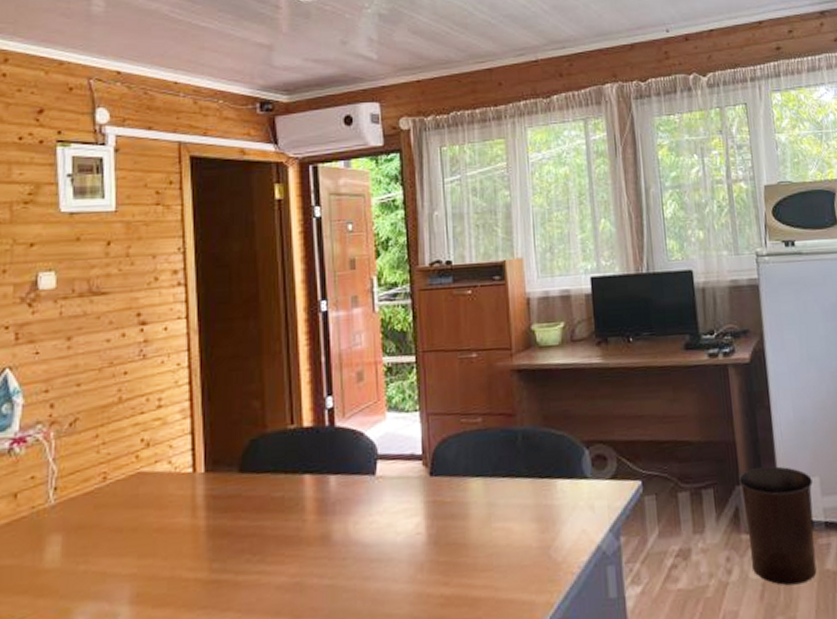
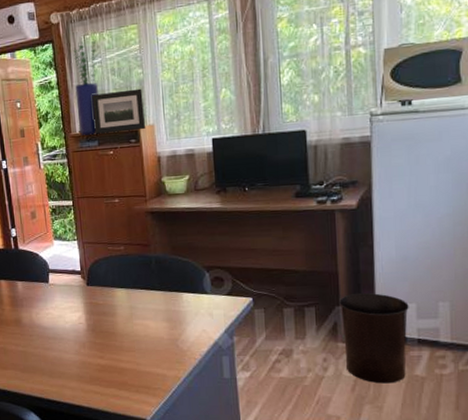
vase: none [426,149,455,269] -> present [73,38,98,136]
picture frame: none [447,214,513,268] -> present [92,88,146,134]

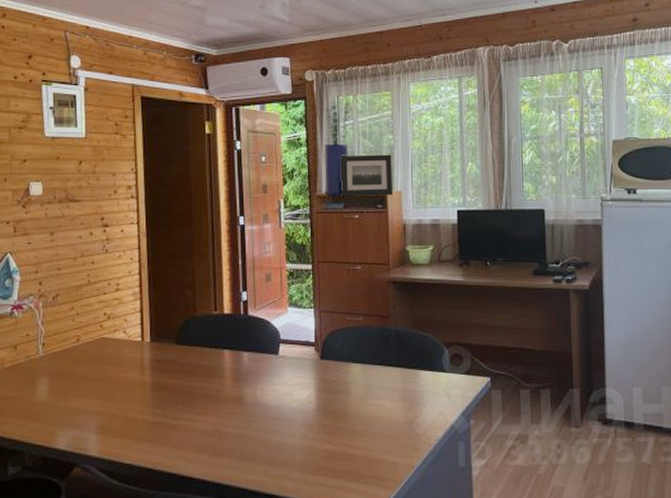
waste bin: present [339,293,409,384] -> none [573,376,636,472]

